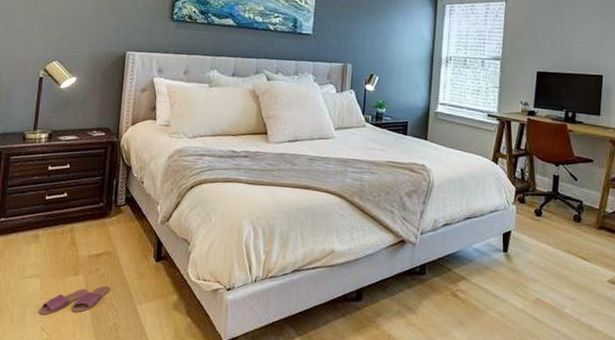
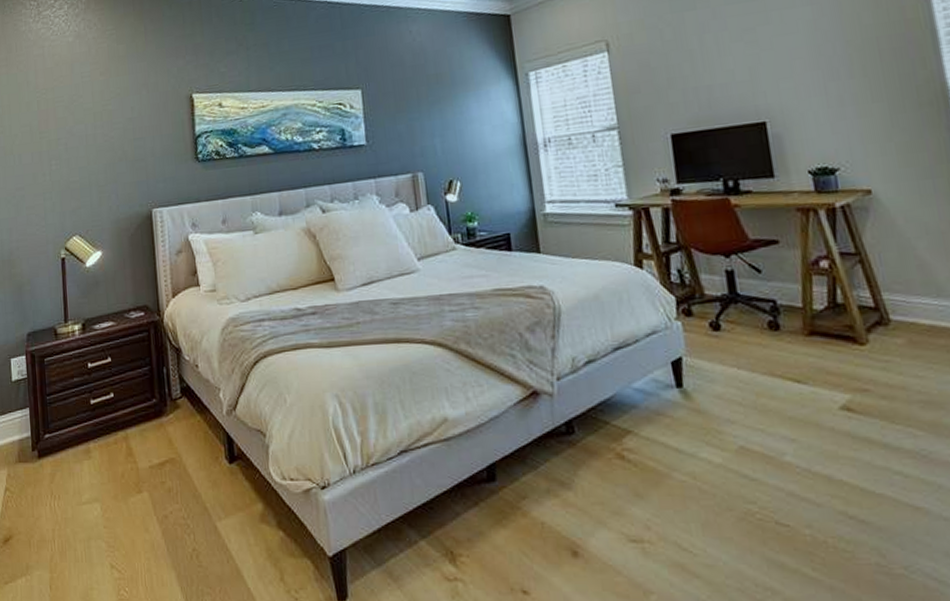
slippers: present [39,286,111,315] -> none [104,503,182,548]

